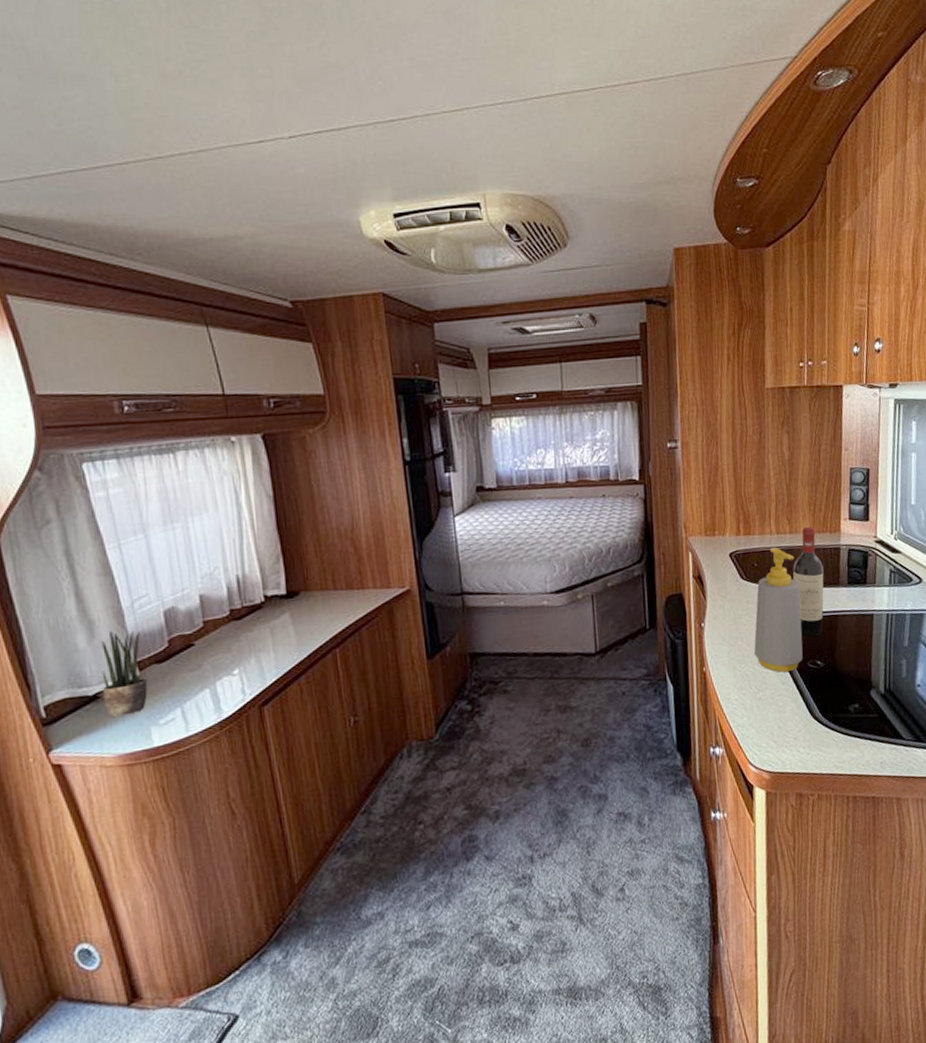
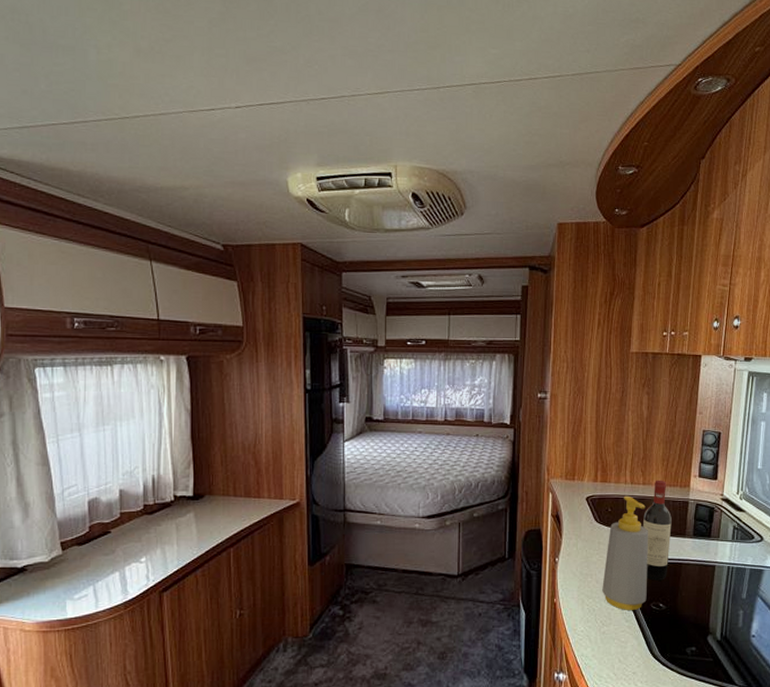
potted plant: present [101,631,148,717] -> none [29,514,67,588]

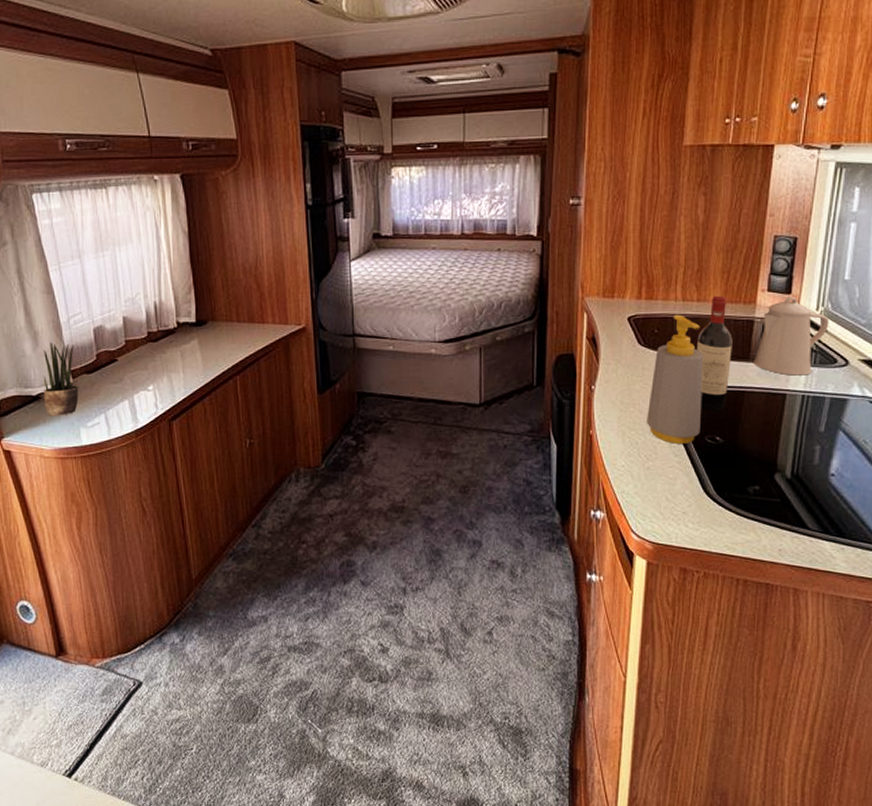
potted plant: none [29,514,67,588] -> present [43,342,79,416]
teapot: none [688,482,747,550] -> present [753,296,829,376]

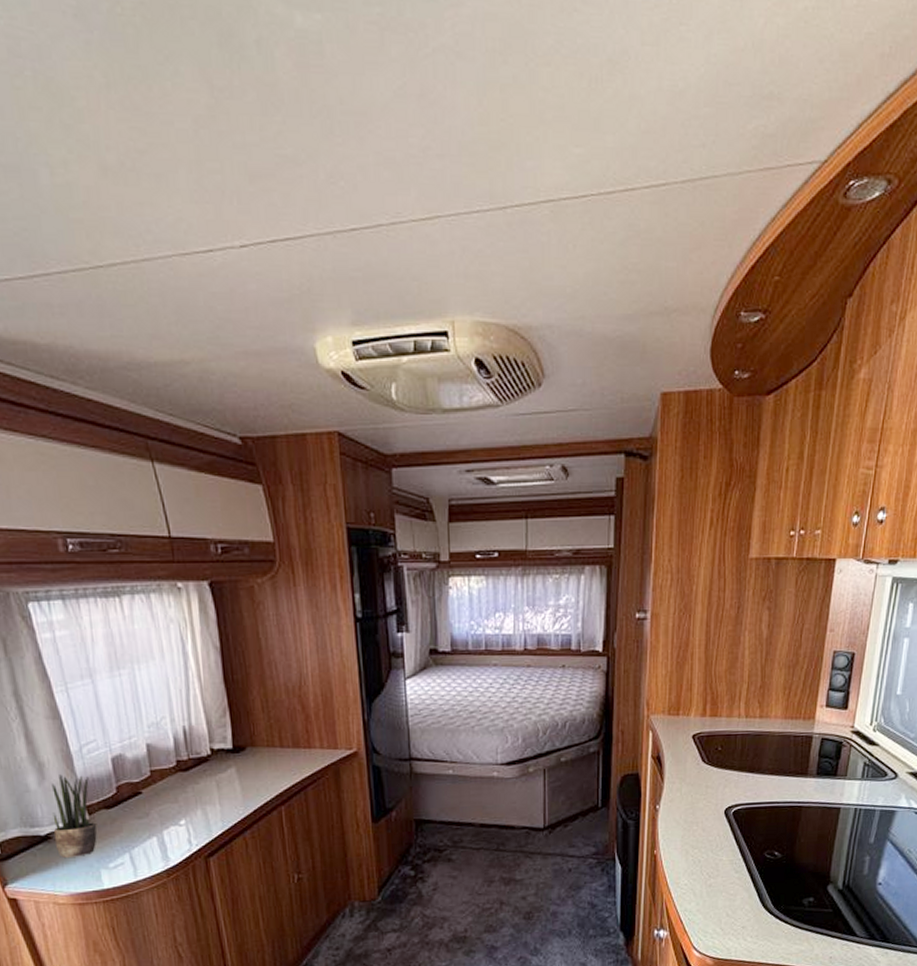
soap bottle: present [647,314,704,444] -> none [709,731,765,860]
wine bottle: present [696,295,733,411] -> none [757,711,792,827]
teapot: present [753,296,829,376] -> none [811,711,881,790]

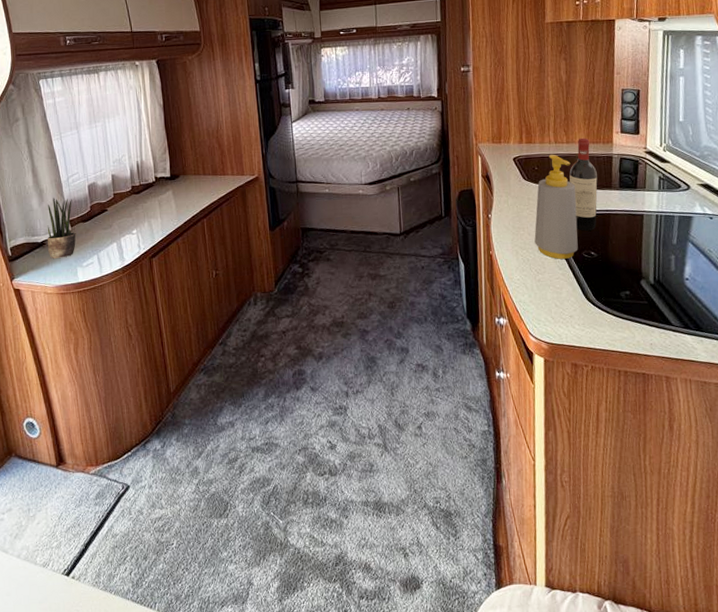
soap bottle: none [709,731,765,860] -> present [534,154,578,259]
wine bottle: none [757,711,792,827] -> present [569,138,598,231]

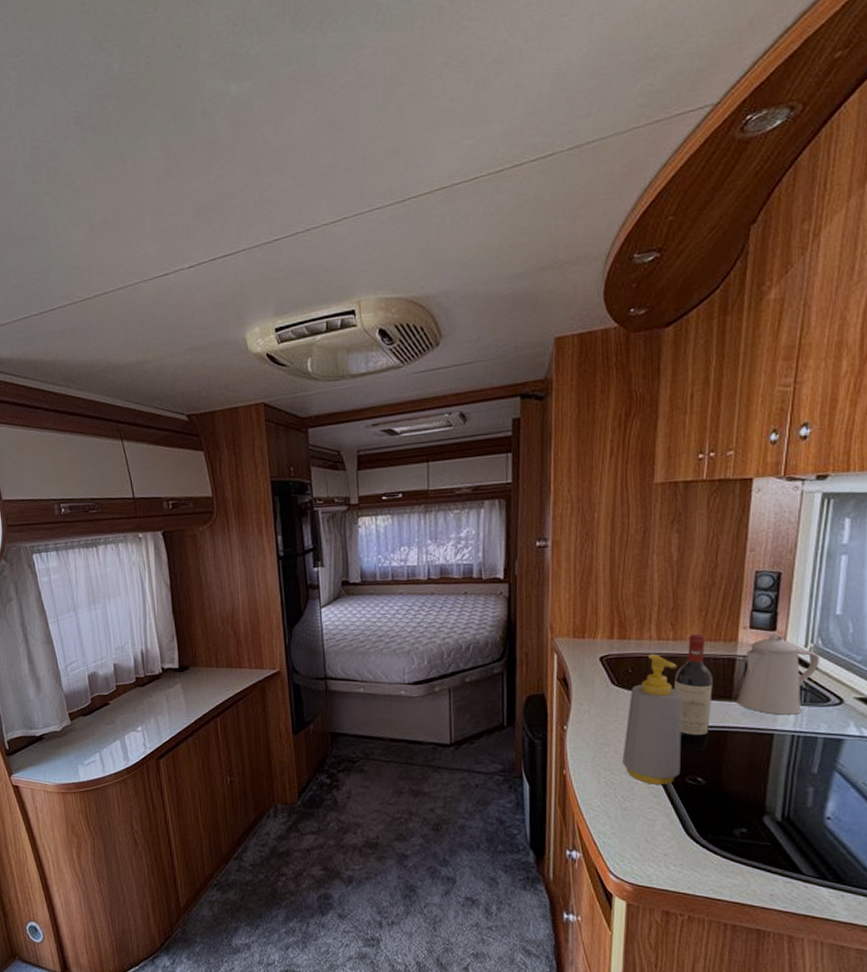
potted plant: present [47,198,76,259] -> none [45,688,76,754]
teapot: none [615,136,671,200] -> present [736,633,820,715]

